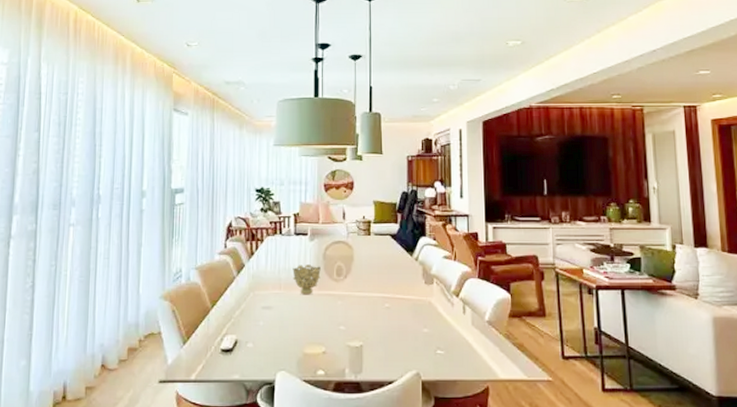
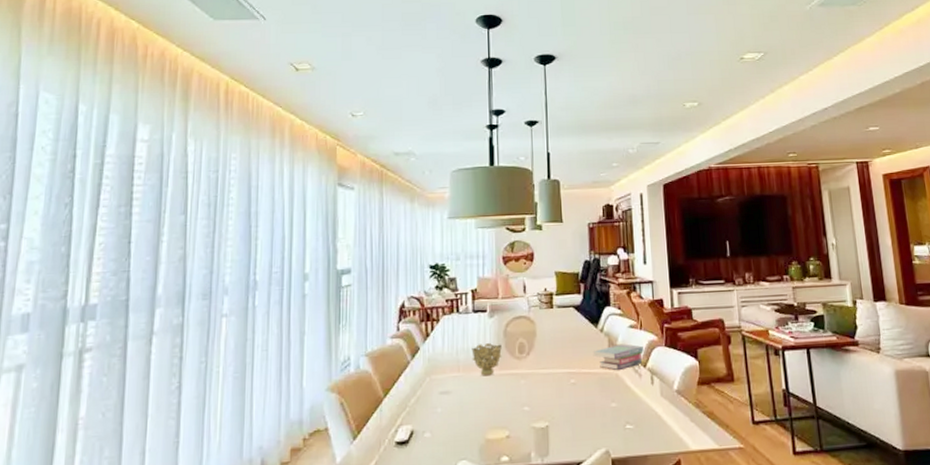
books: none [407,273,457,299] -> present [593,344,644,371]

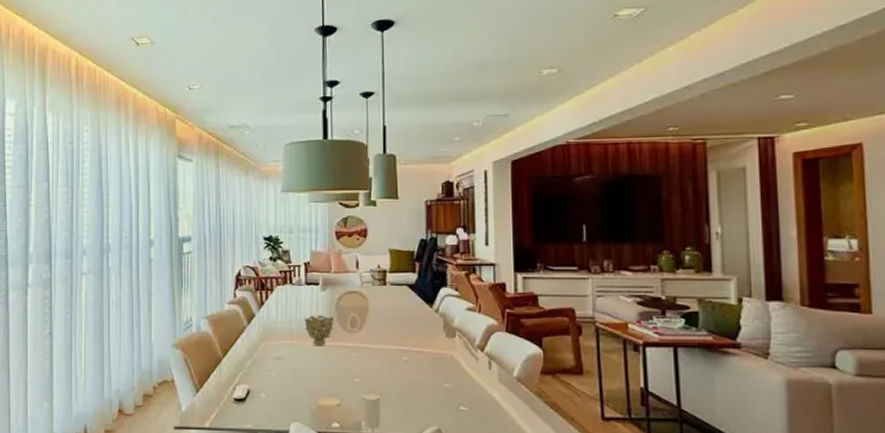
books: present [593,344,644,371] -> none [427,326,482,353]

